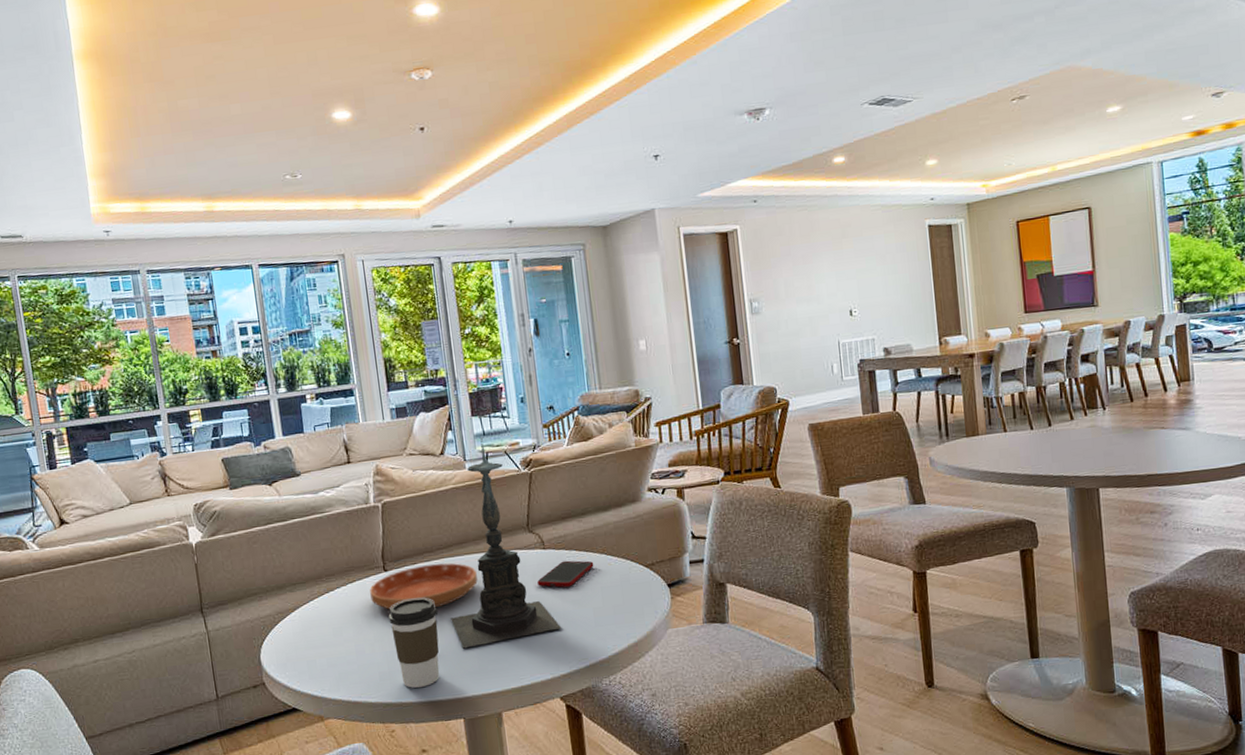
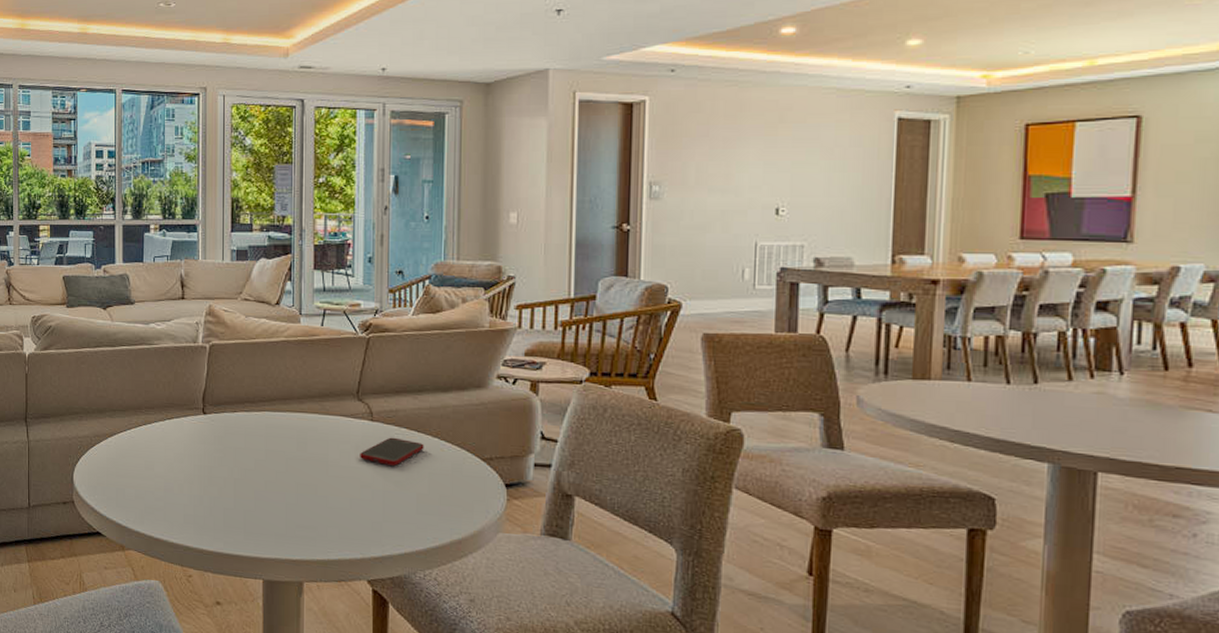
saucer: present [370,563,478,610] -> none [186,415,297,461]
coffee cup: present [388,597,440,688] -> none [201,446,251,539]
candle holder: present [451,437,562,649] -> none [263,293,380,509]

